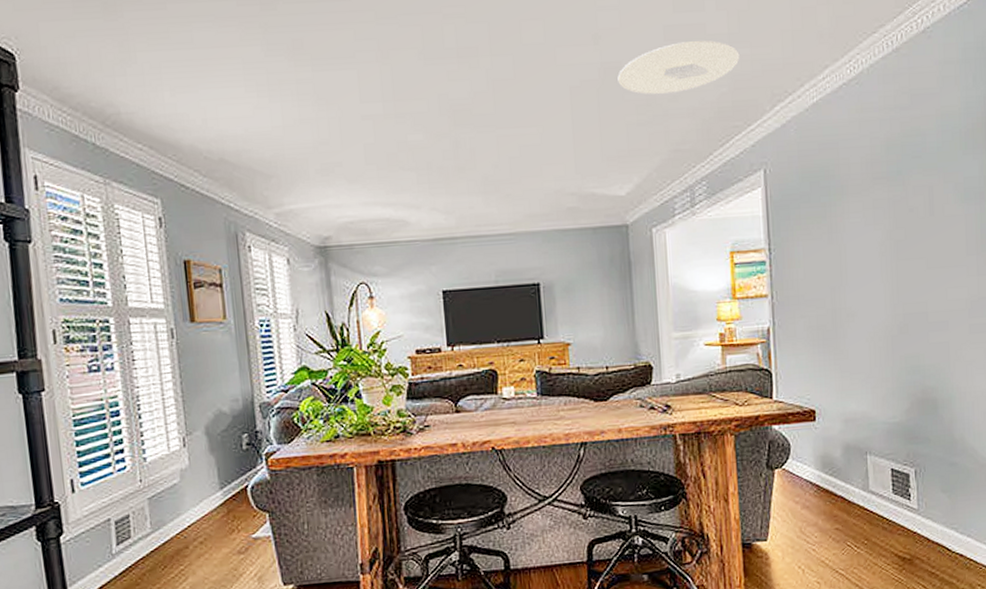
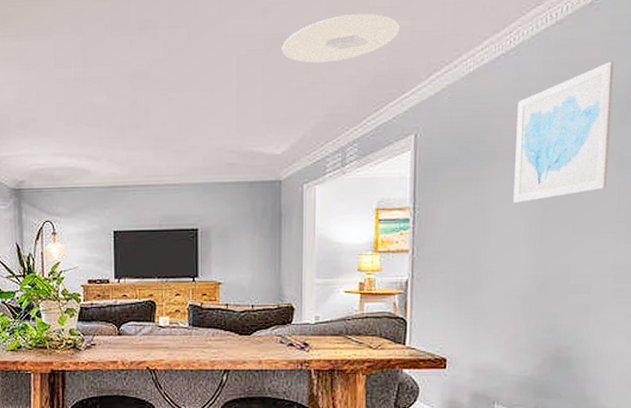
wall art: none [863,90,955,239] -> present [514,61,614,203]

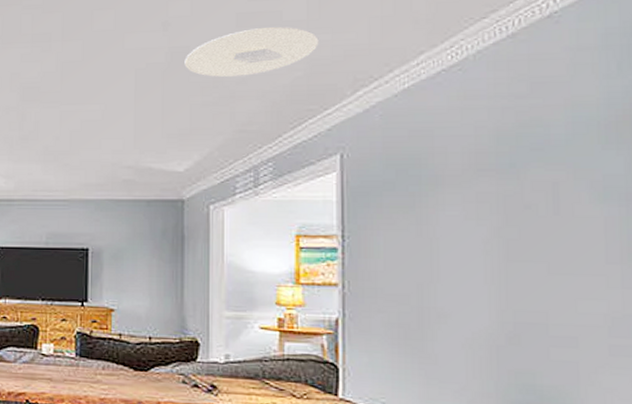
wall art: present [514,61,614,203] -> none [466,79,589,235]

